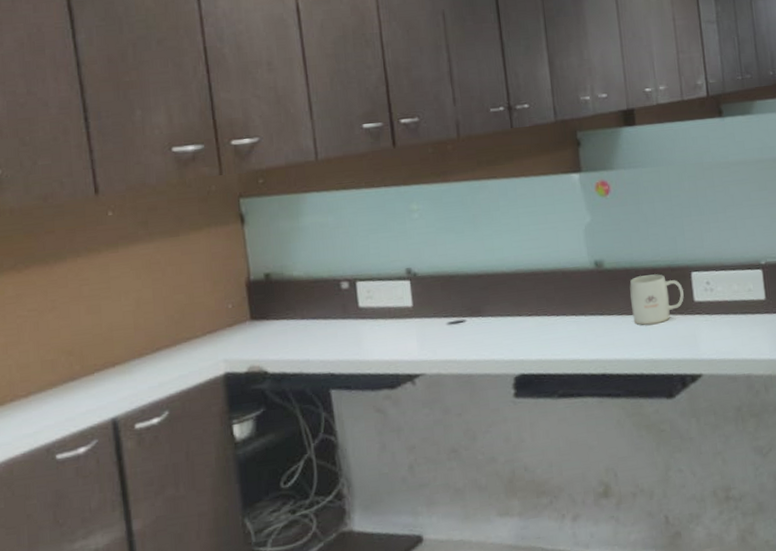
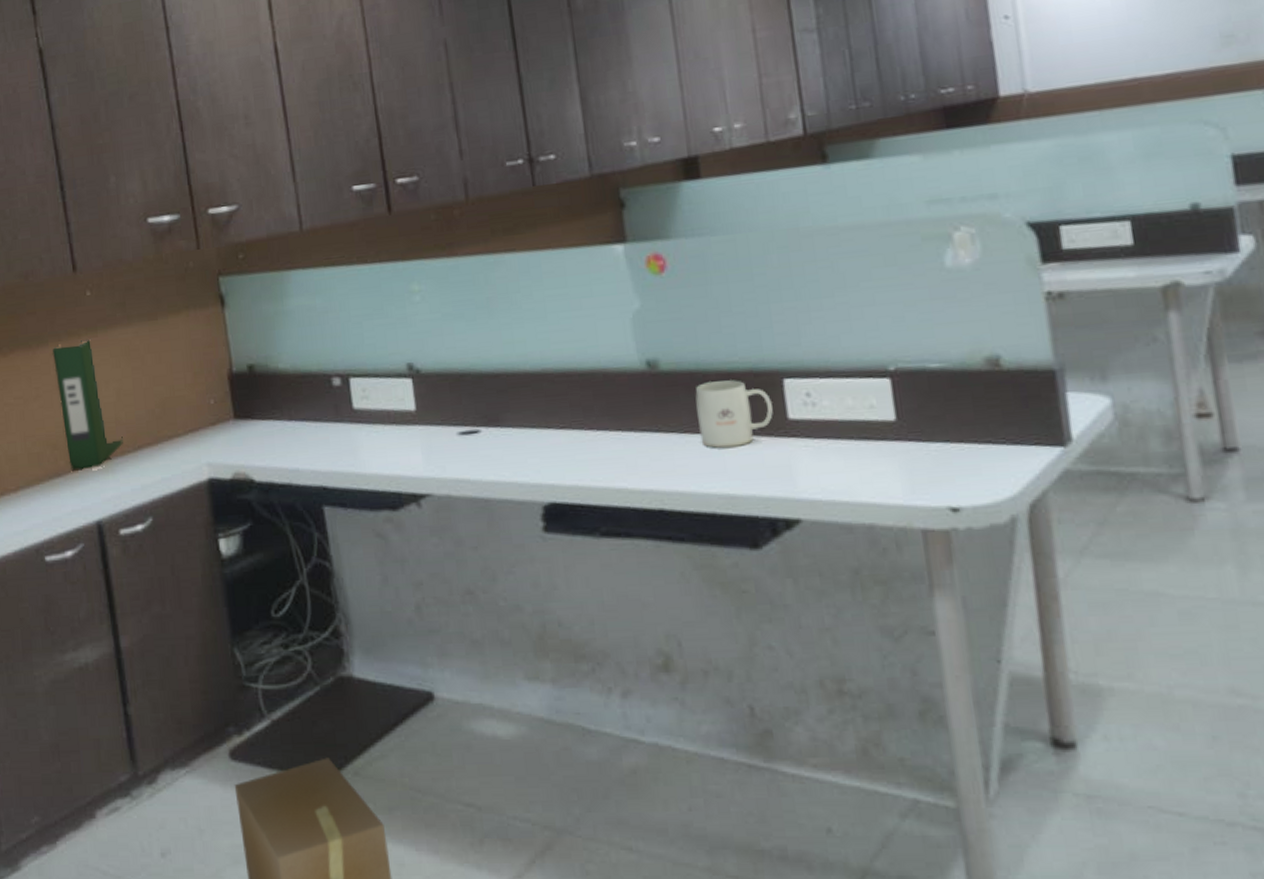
binder: none [70,254,141,374] -> present [52,338,123,471]

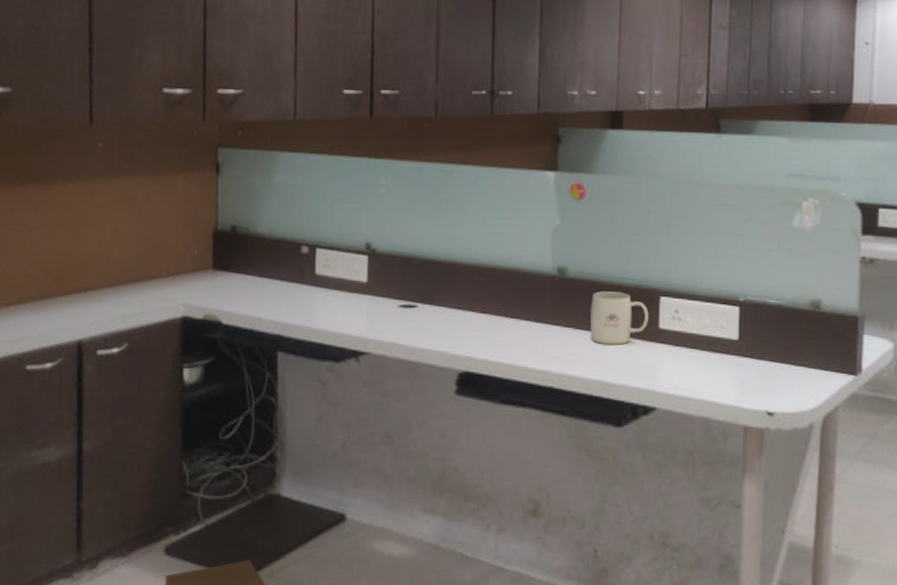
binder: present [52,338,123,471] -> none [59,183,112,296]

